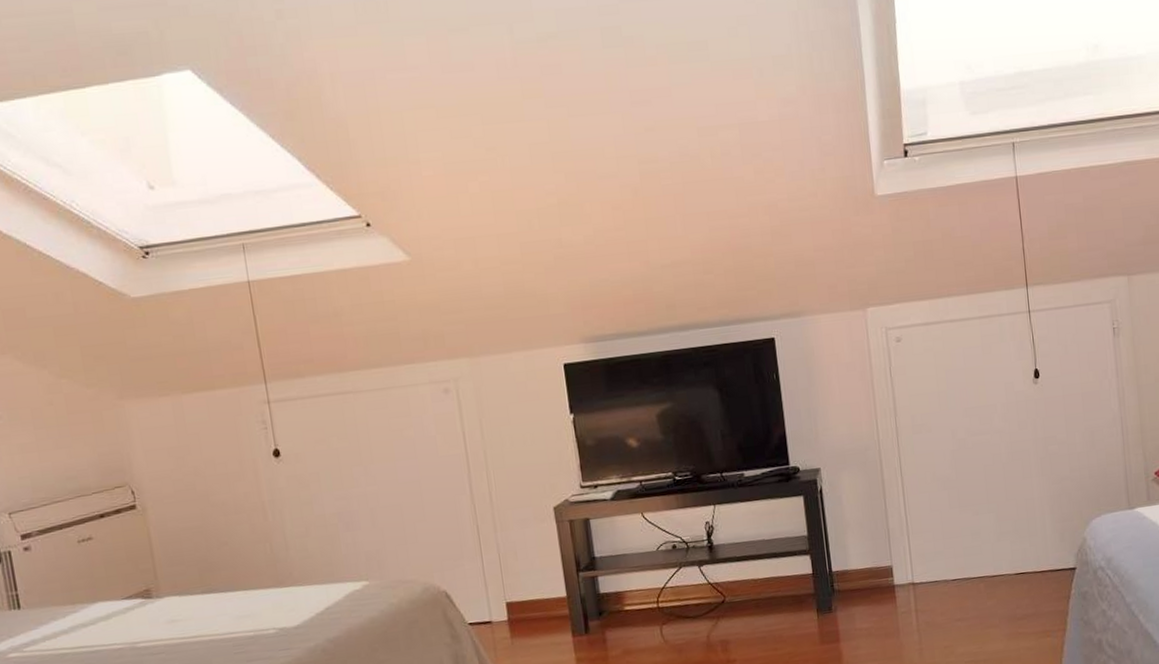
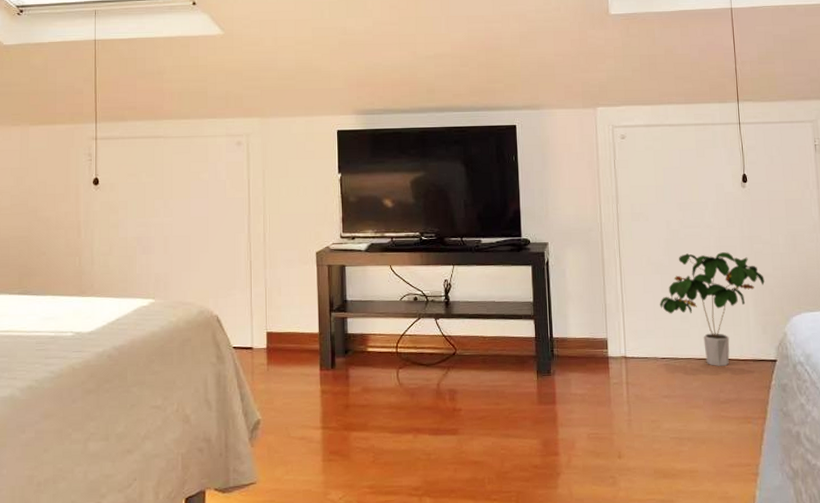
potted plant: none [948,457,1062,582] -> present [660,252,765,366]

